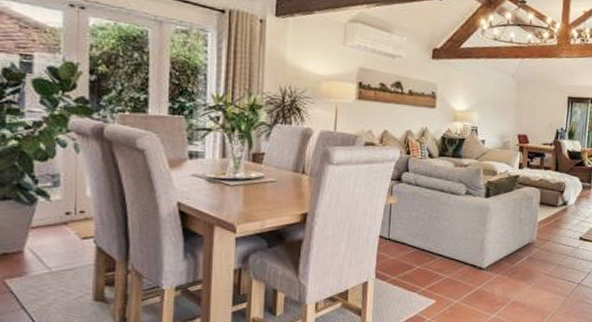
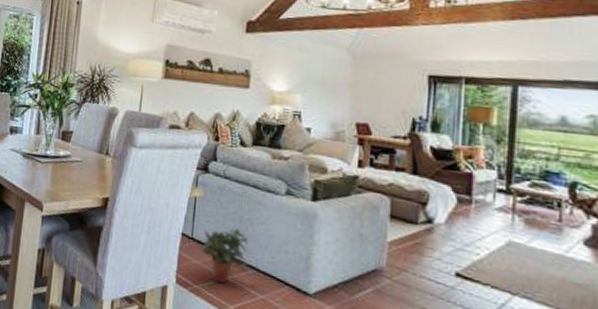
potted plant: none [395,226,436,272] -> present [199,228,249,284]

